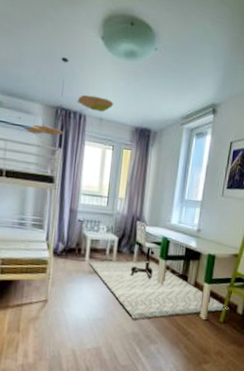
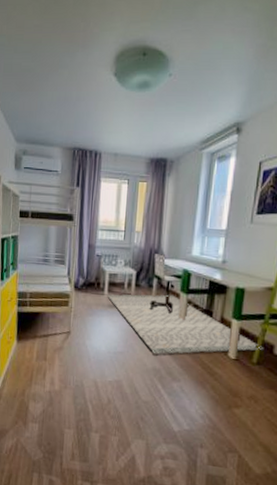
ceiling mobile: present [23,57,114,151] -> none [45,100,128,190]

